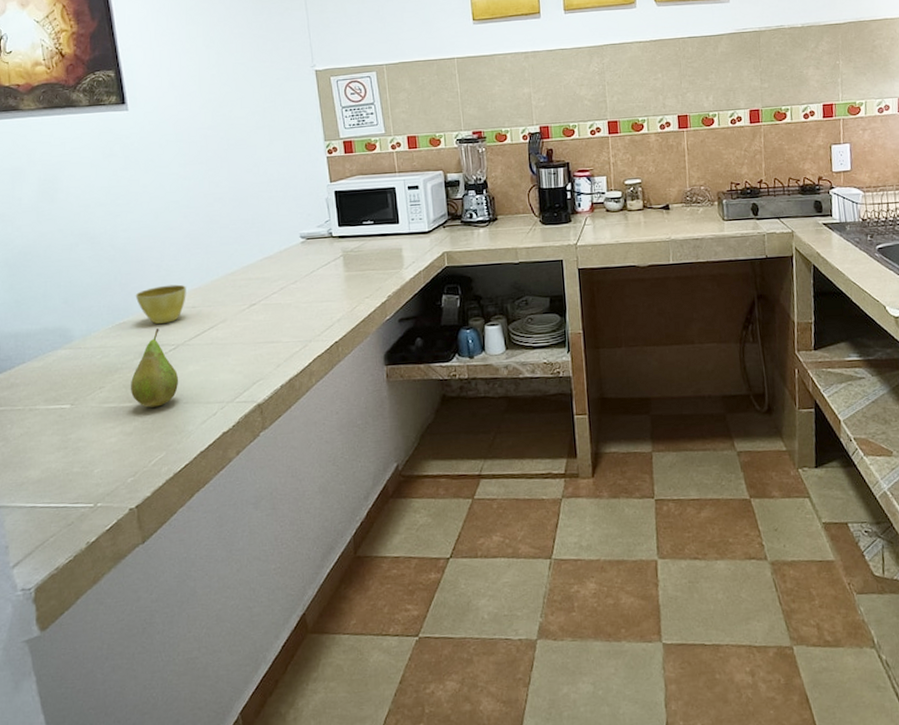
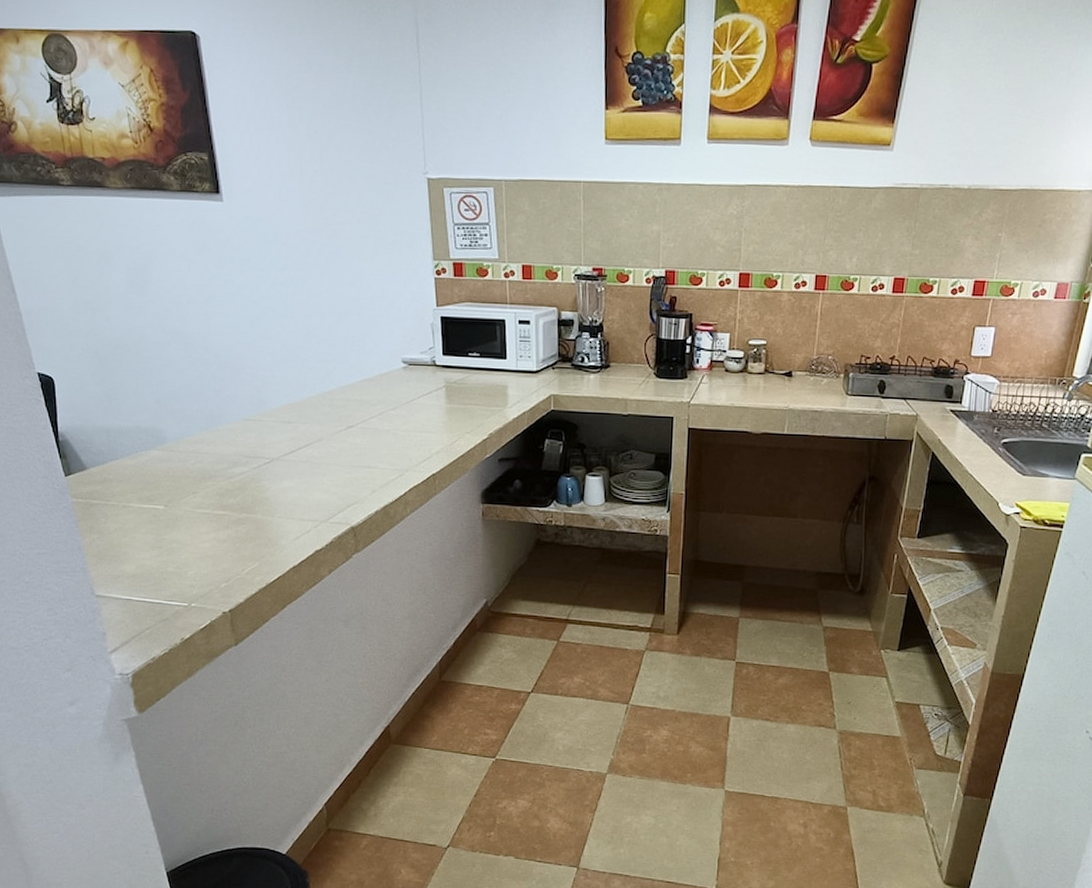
fruit: present [131,329,179,408] -> none [225,440,273,518]
flower pot: present [135,284,186,325] -> none [229,396,282,436]

